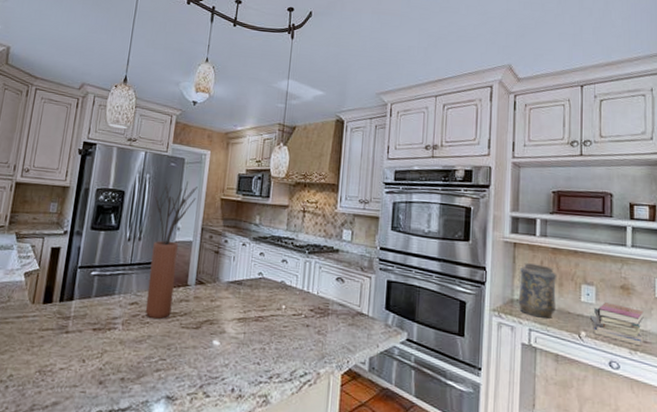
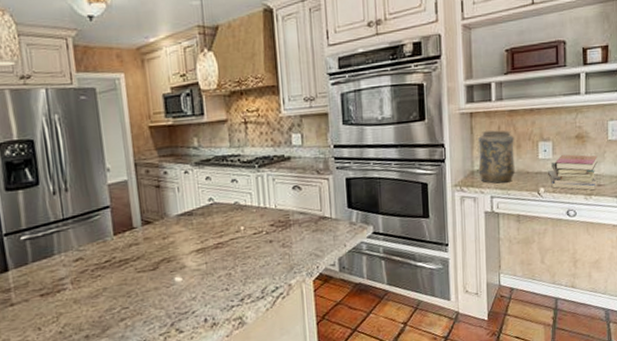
vase: present [145,181,198,319] -> none [71,113,122,270]

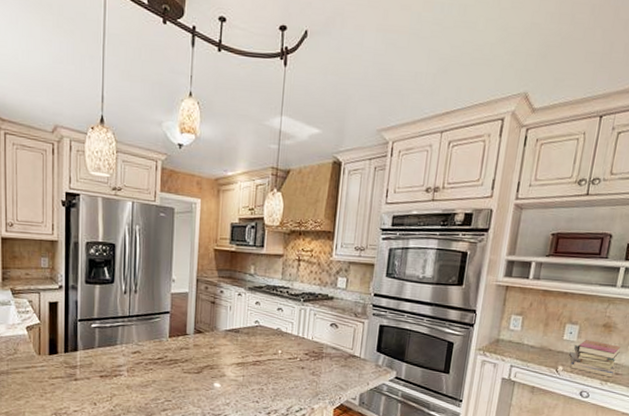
decorative vase: present [478,130,515,184] -> none [503,305,545,356]

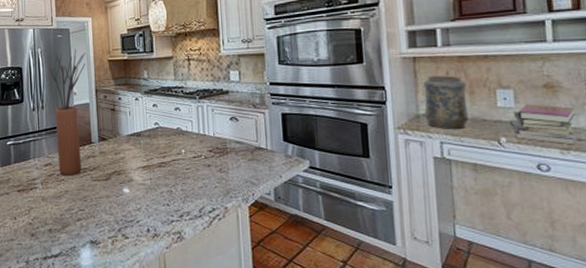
vase: none [146,231,190,366] -> present [48,49,86,175]
decorative vase: none [503,305,545,356] -> present [423,75,469,129]

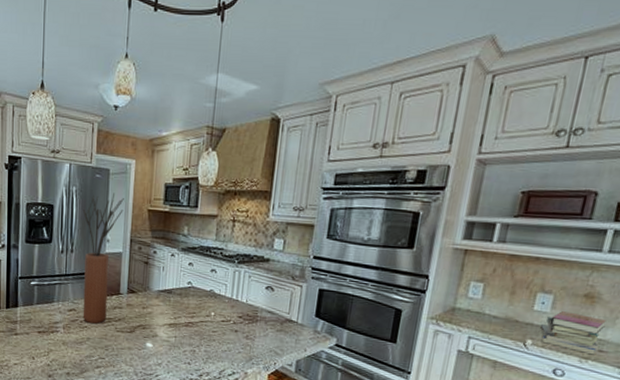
decorative vase: present [423,75,469,129] -> none [460,271,511,327]

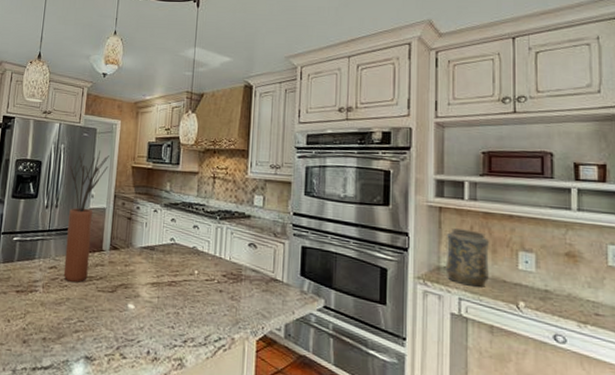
decorative vase: none [460,271,511,327] -> present [445,228,490,287]
books: present [539,311,607,355] -> none [528,271,594,319]

